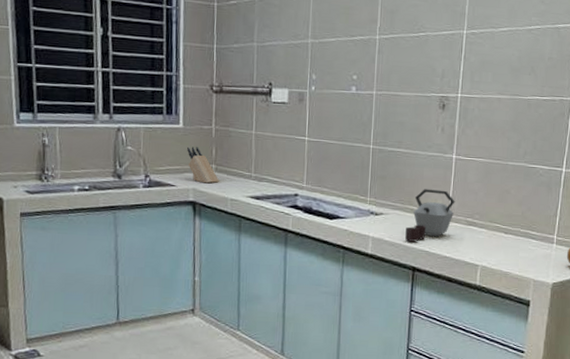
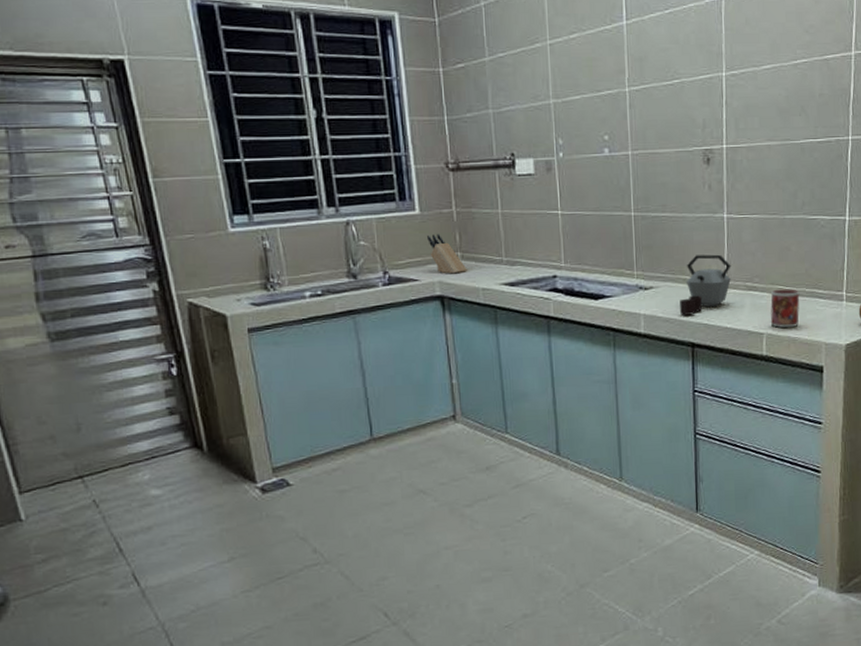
mug: none [485,227,515,262] -> present [770,289,800,328]

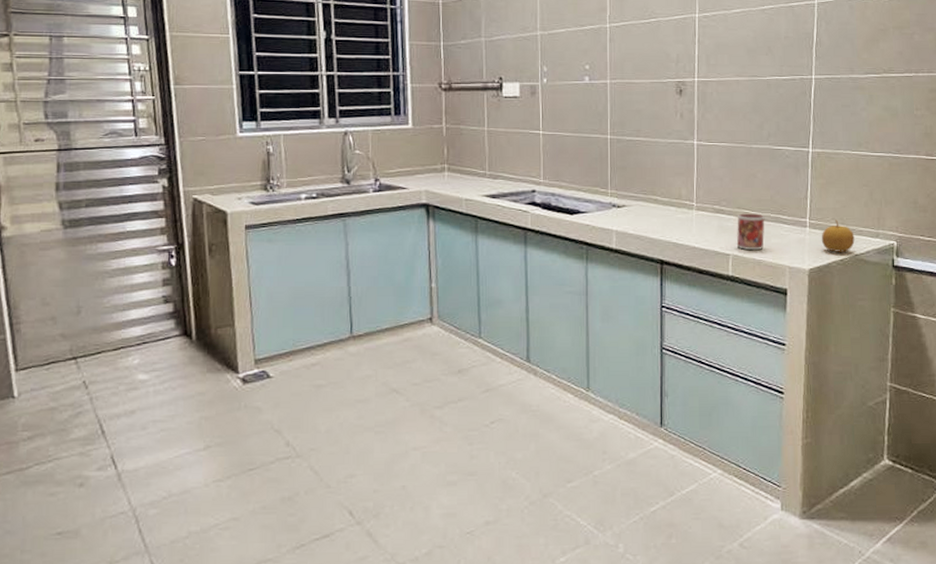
knife block: present [427,234,467,274] -> none [418,147,452,184]
kettle: present [680,254,731,315] -> none [650,177,700,234]

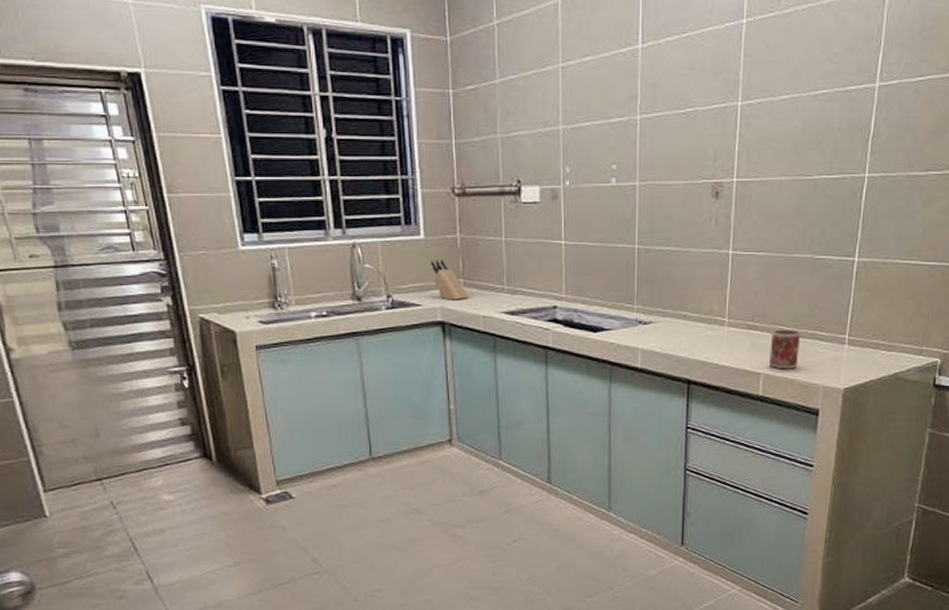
knife block: none [418,147,452,184] -> present [431,260,469,300]
fruit: present [821,220,855,252] -> none [859,336,896,371]

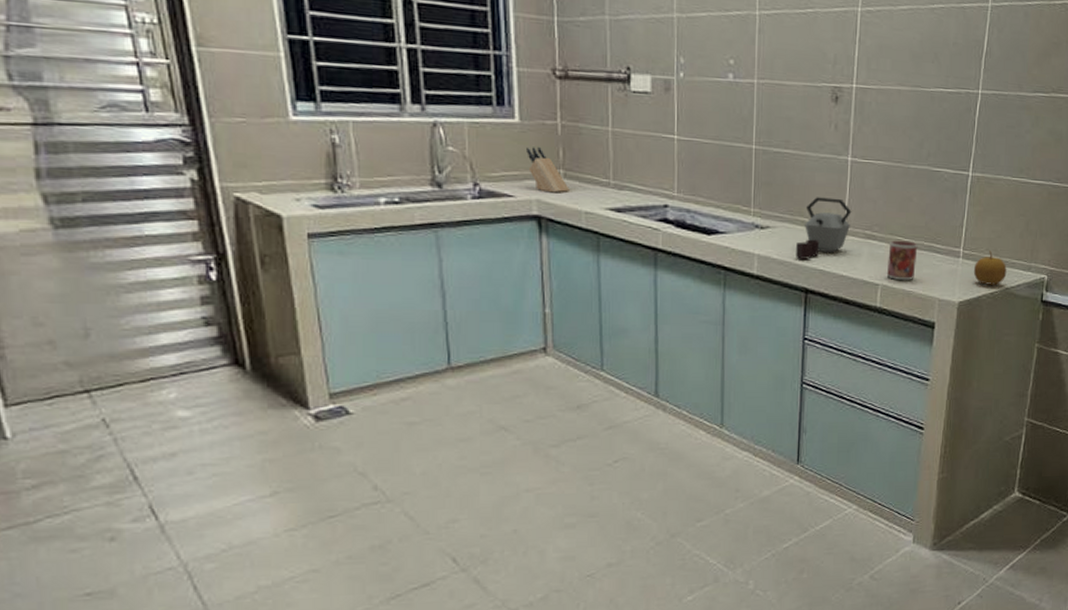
kettle: none [678,291,733,352] -> present [796,197,852,260]
fruit: none [859,336,896,371] -> present [973,250,1007,285]

